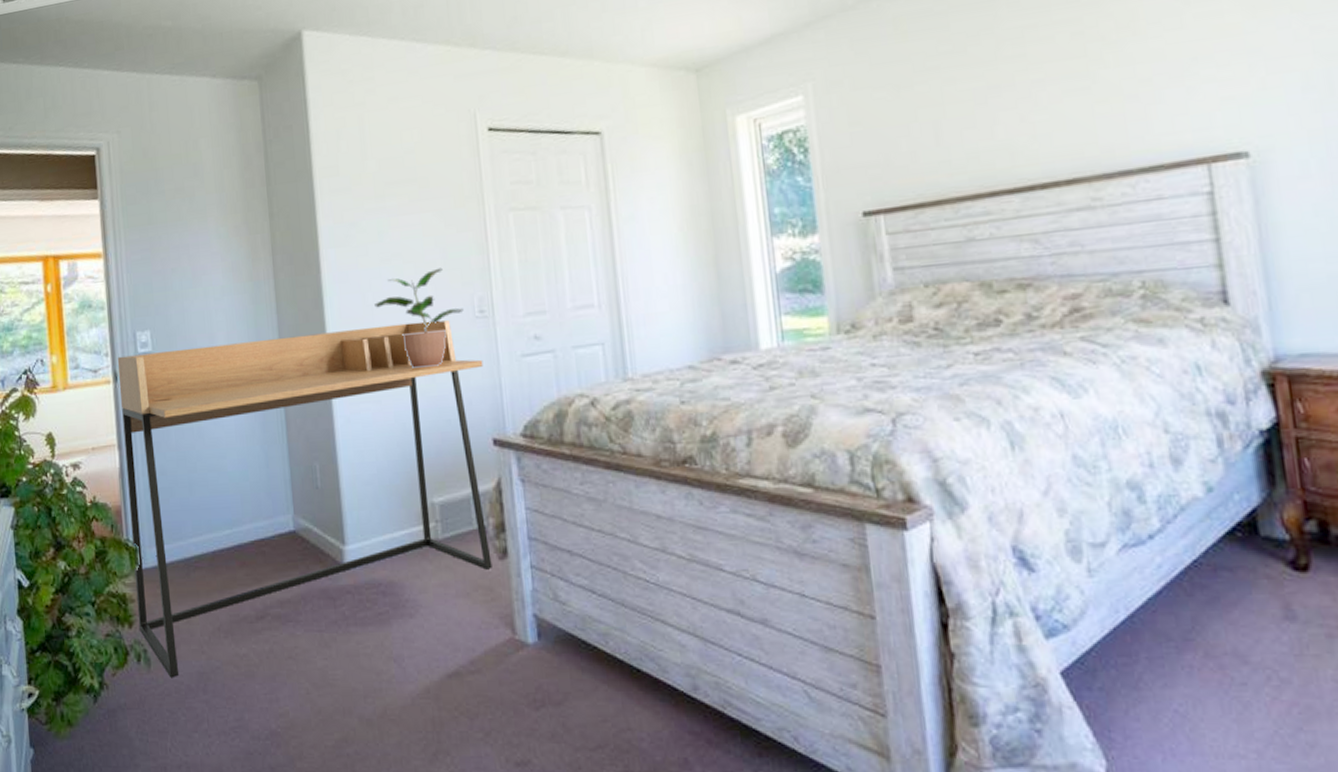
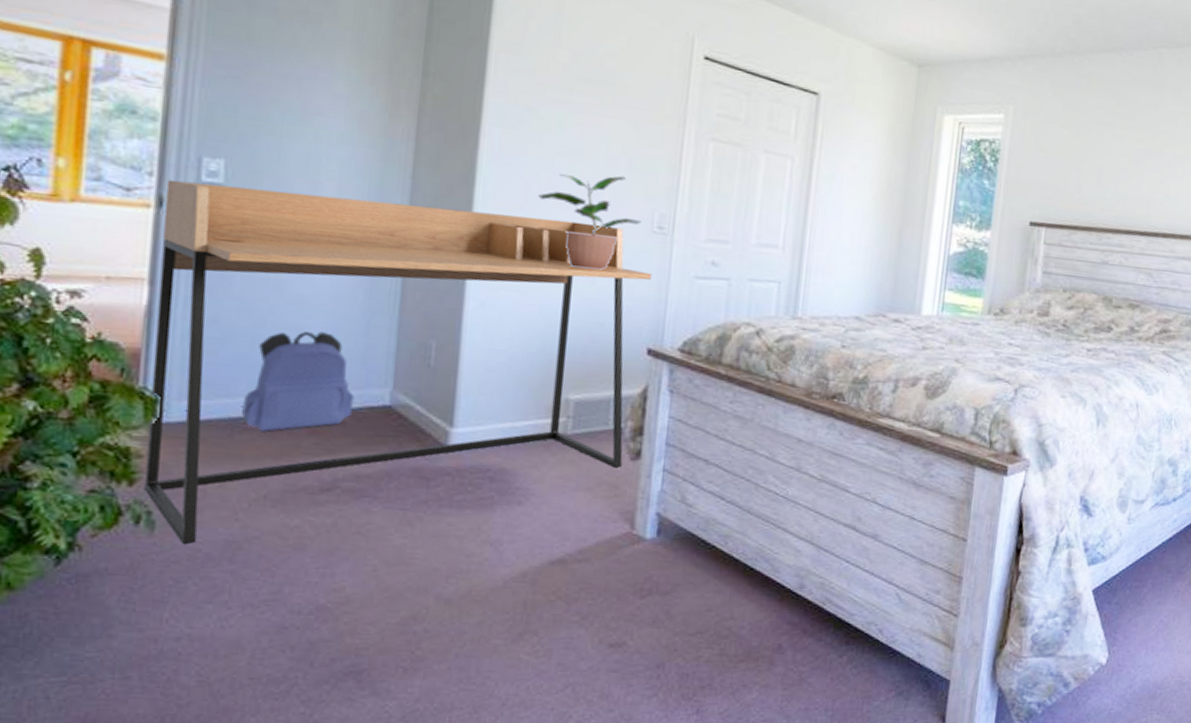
backpack: none [191,469,268,568] -> present [242,331,355,432]

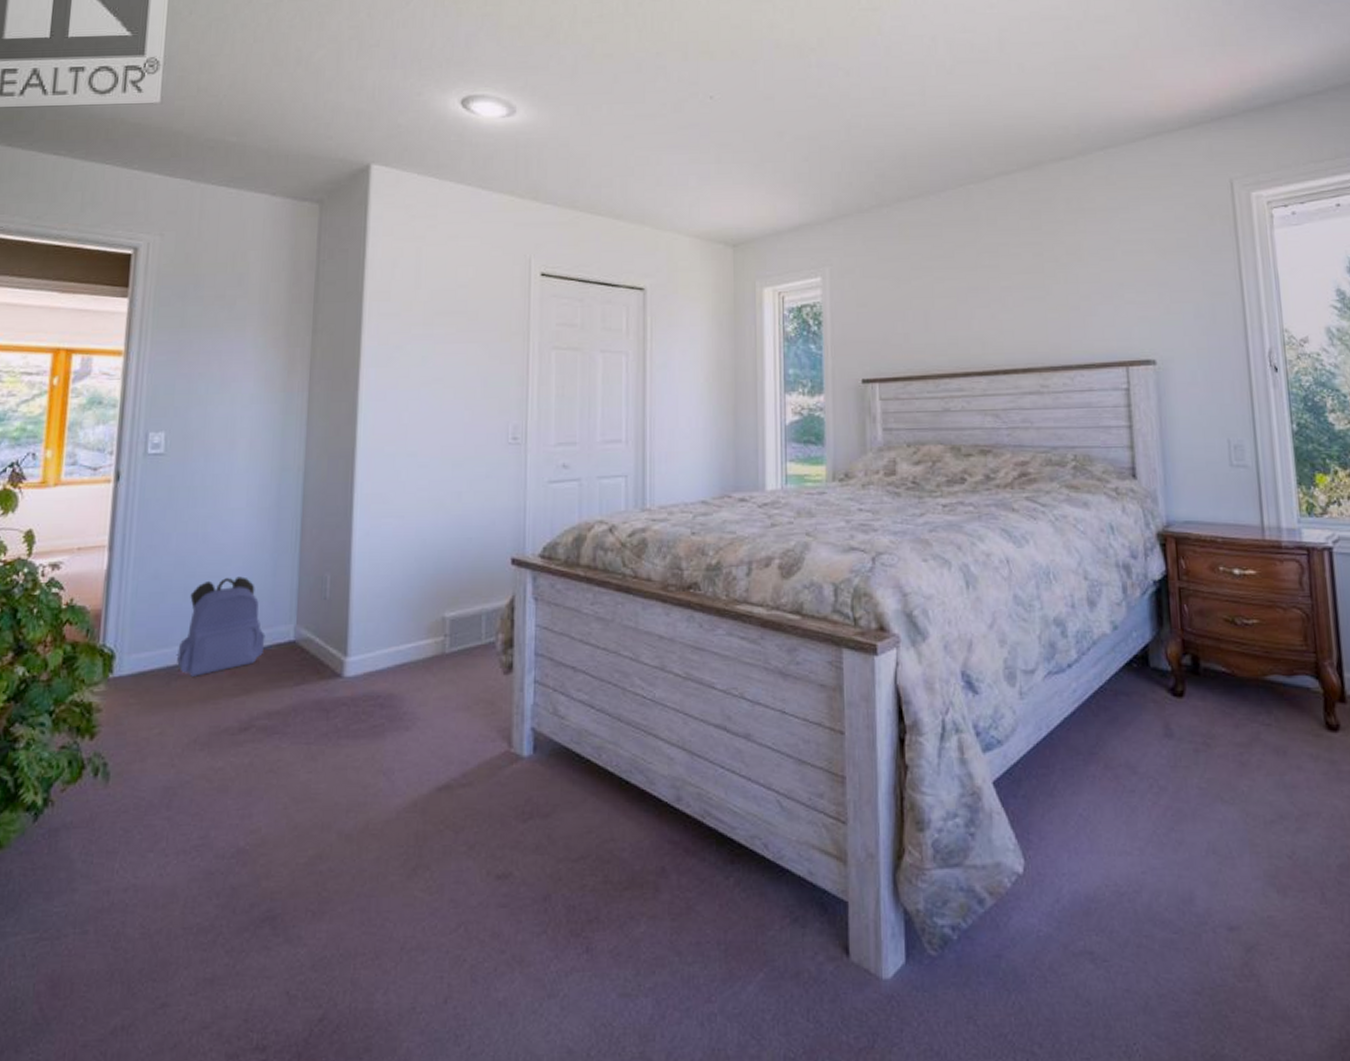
desk: present [143,179,652,545] -> none [101,443,511,794]
potted plant: present [538,174,641,270] -> none [409,395,498,488]

